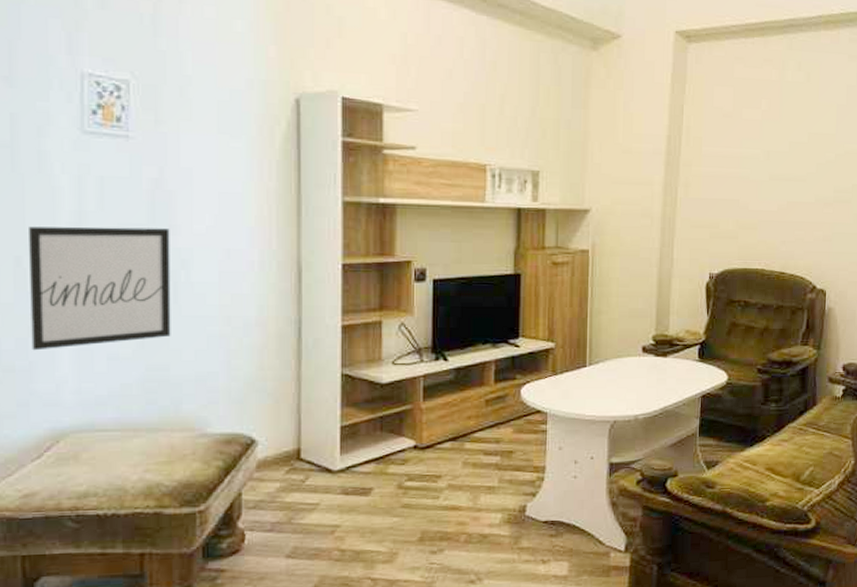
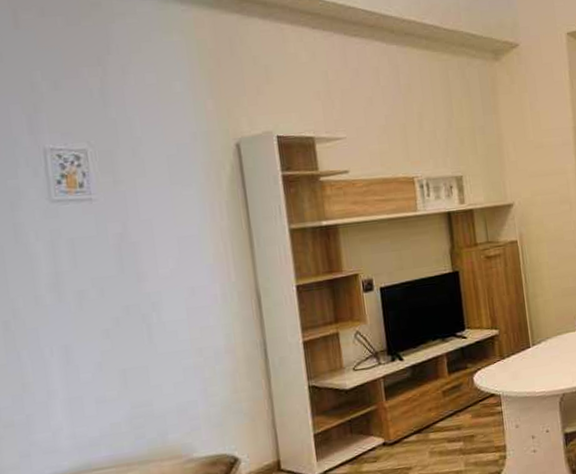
wall art: present [29,226,171,351] -> none [12,276,151,405]

